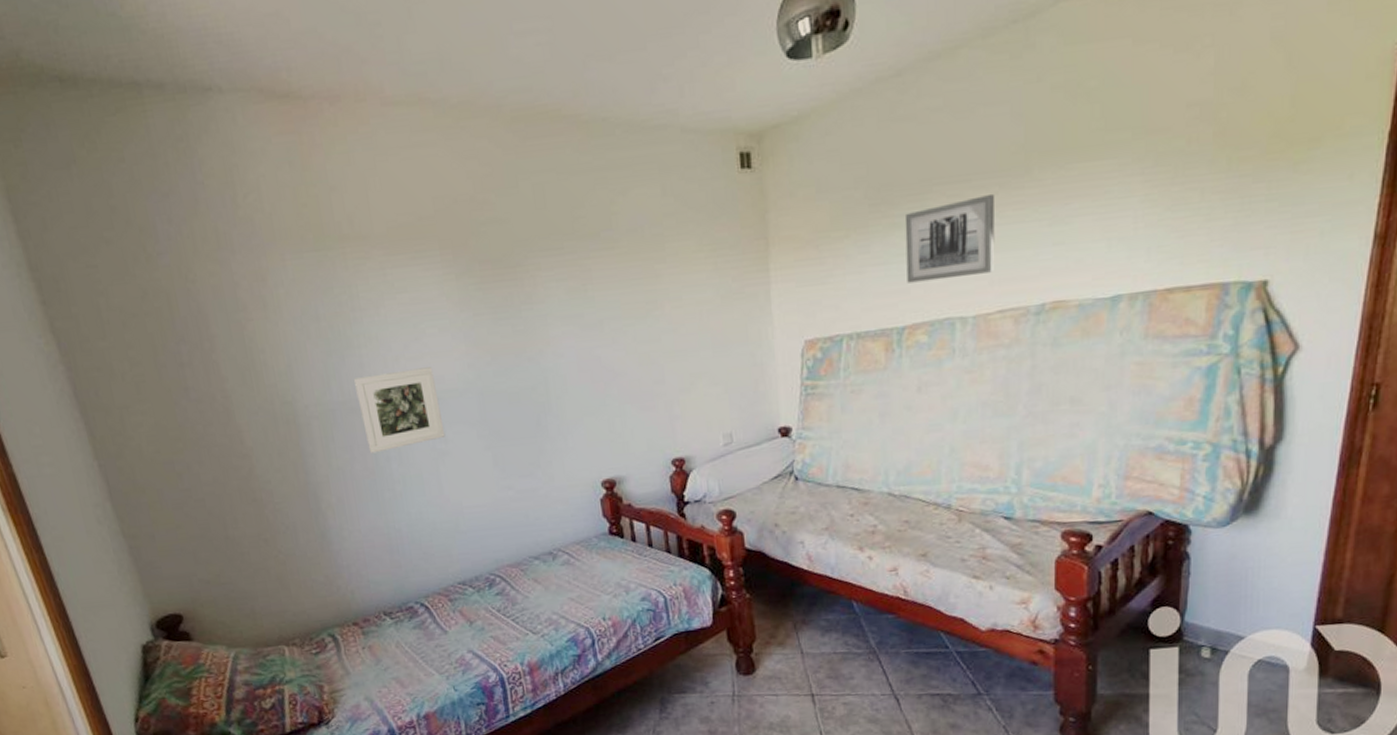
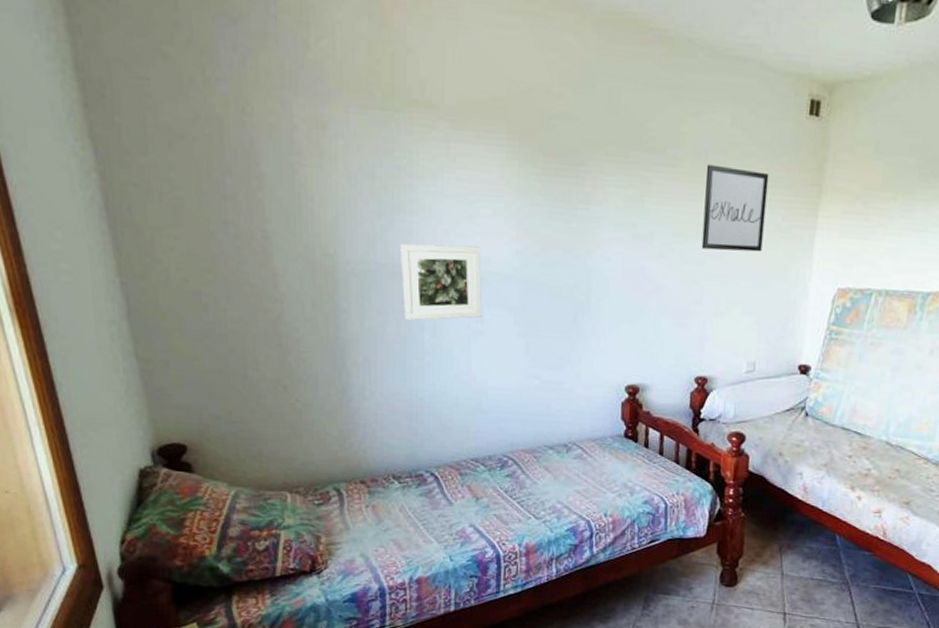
wall art: none [644,236,717,327] -> present [701,164,769,252]

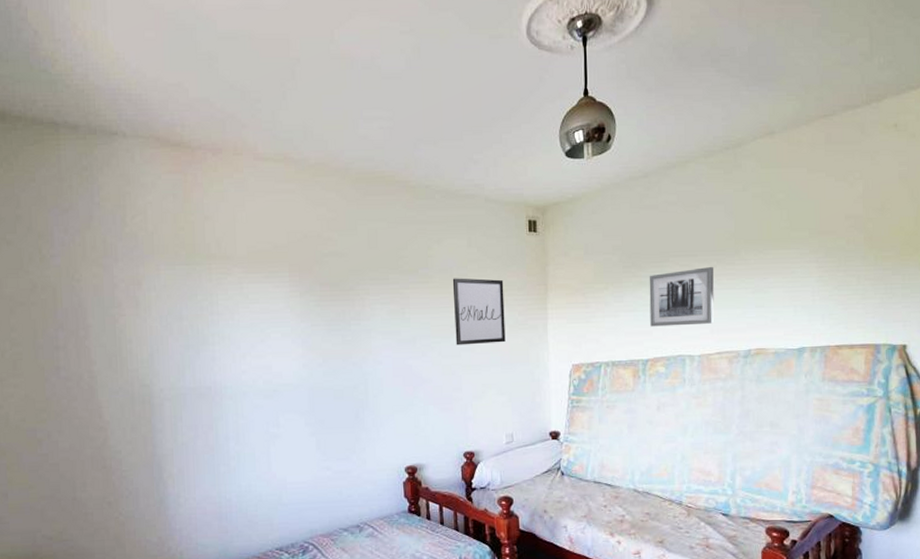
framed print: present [401,243,483,321] -> none [206,364,278,433]

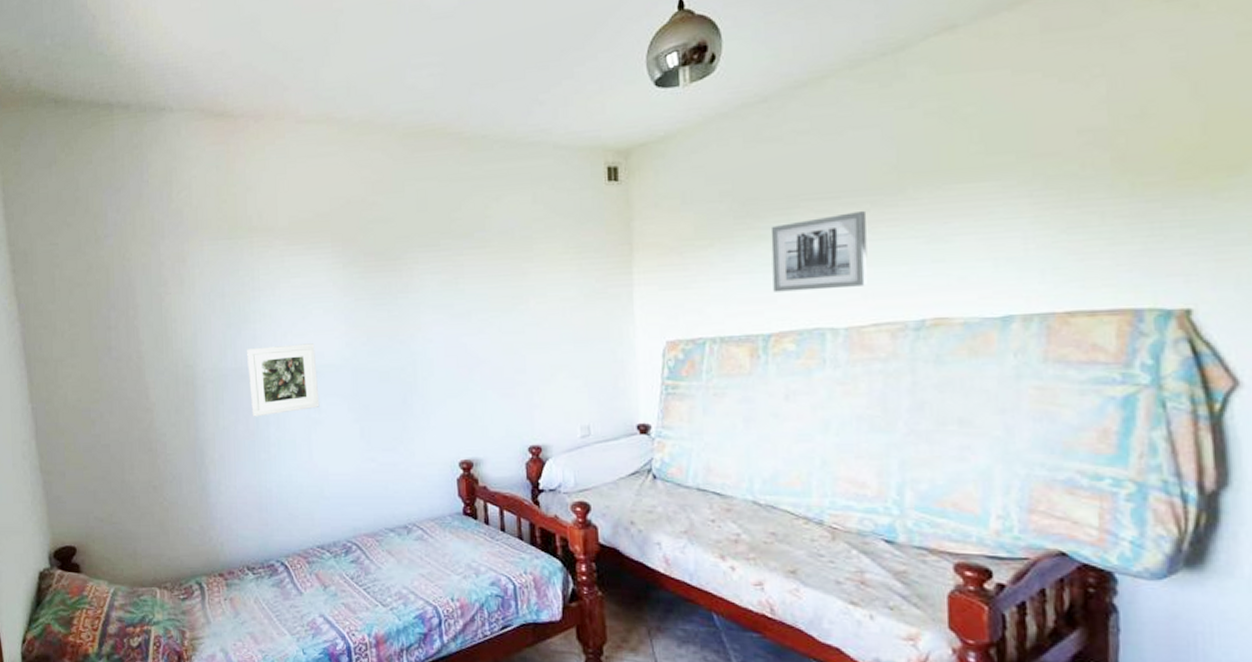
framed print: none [206,364,278,433] -> present [247,343,320,417]
wall art: present [452,278,506,346] -> none [514,240,580,320]

